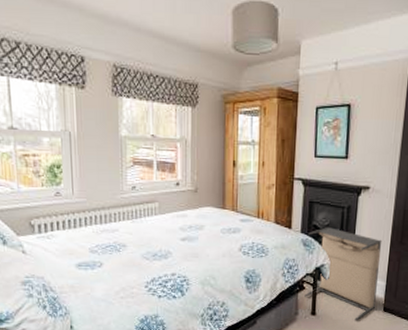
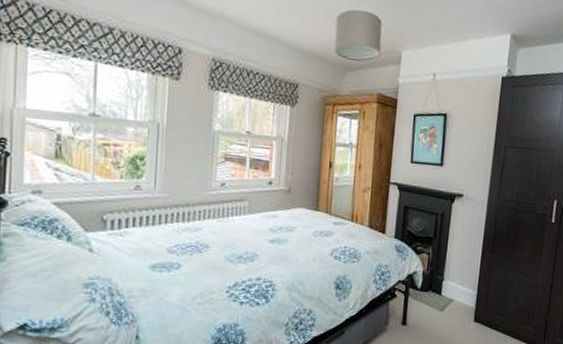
laundry hamper: present [304,227,382,321] -> none [396,233,474,332]

